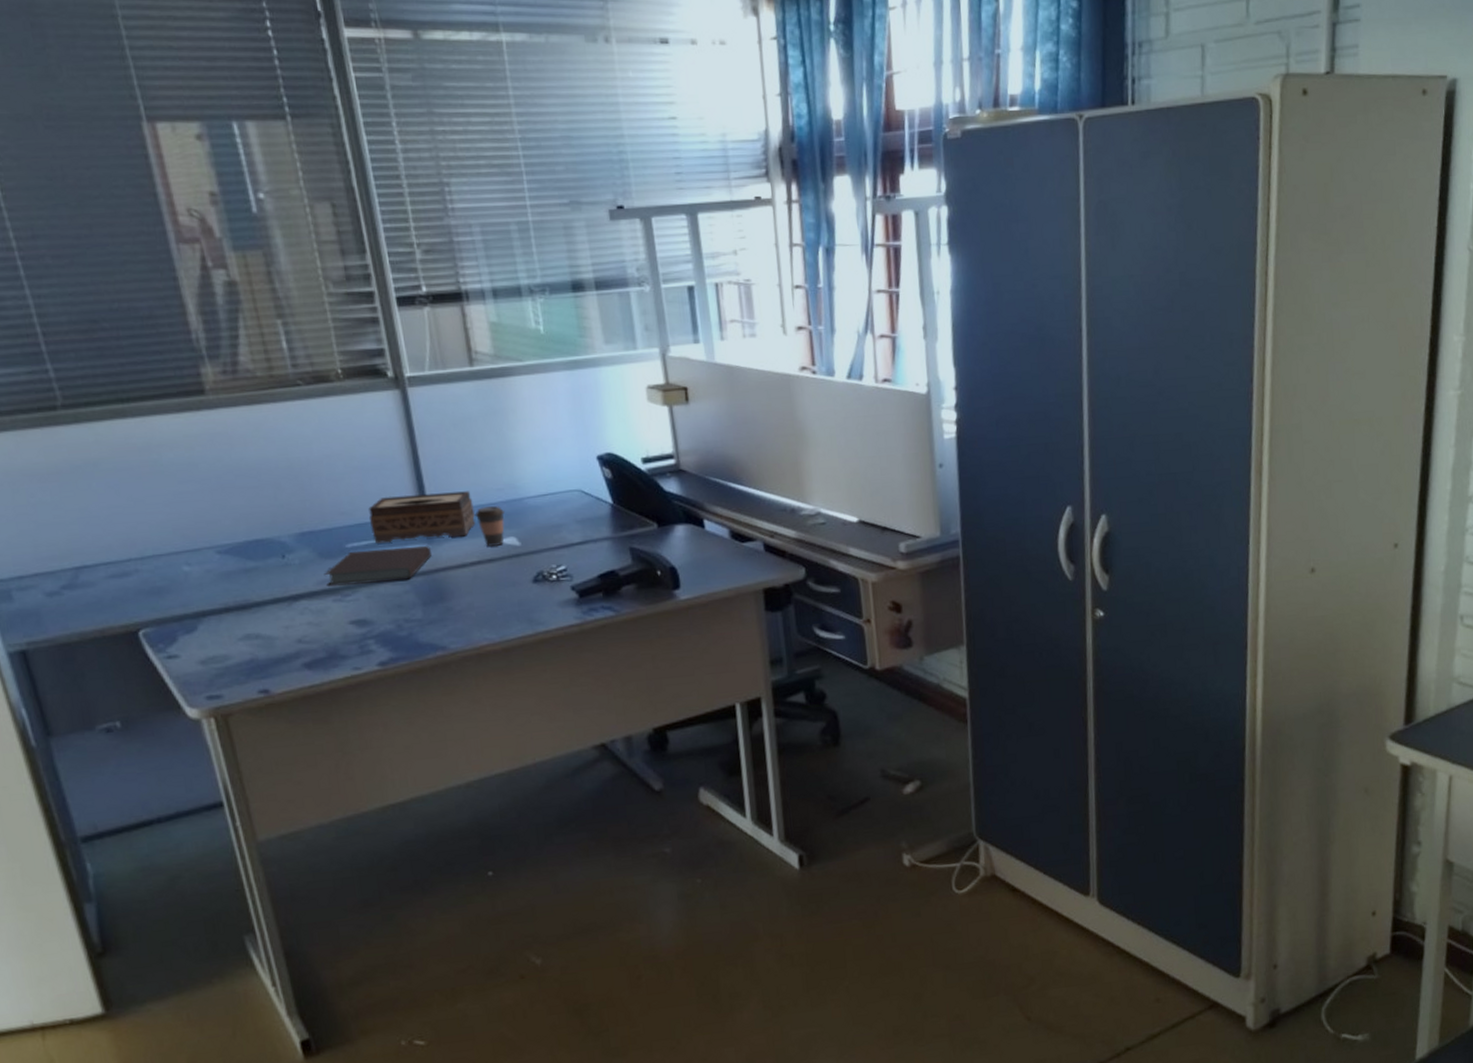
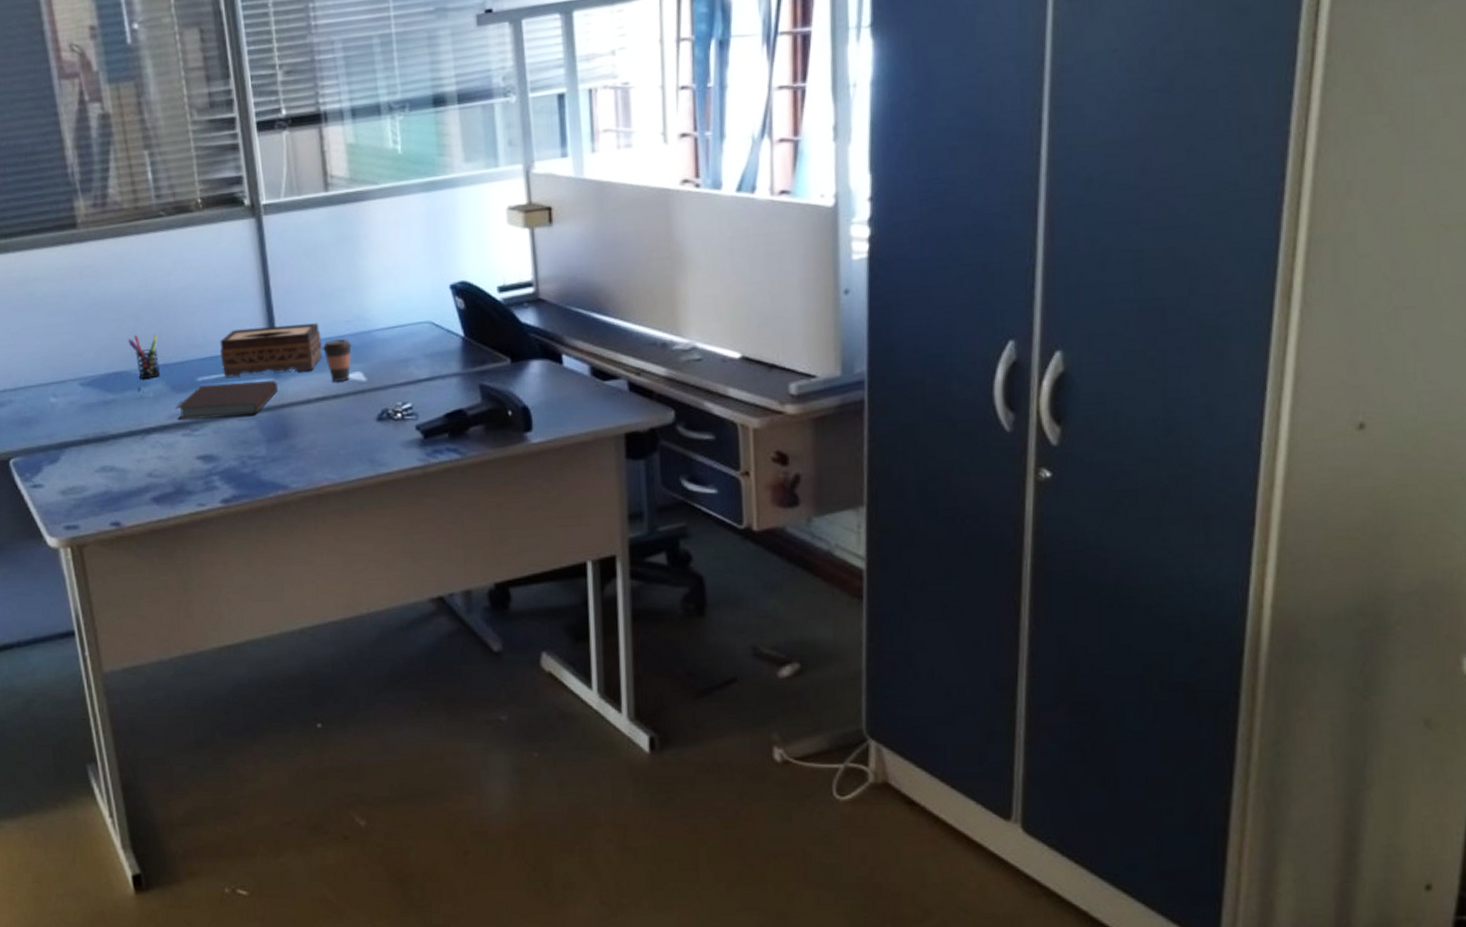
pen holder: none [268,501,307,546] -> present [128,334,161,379]

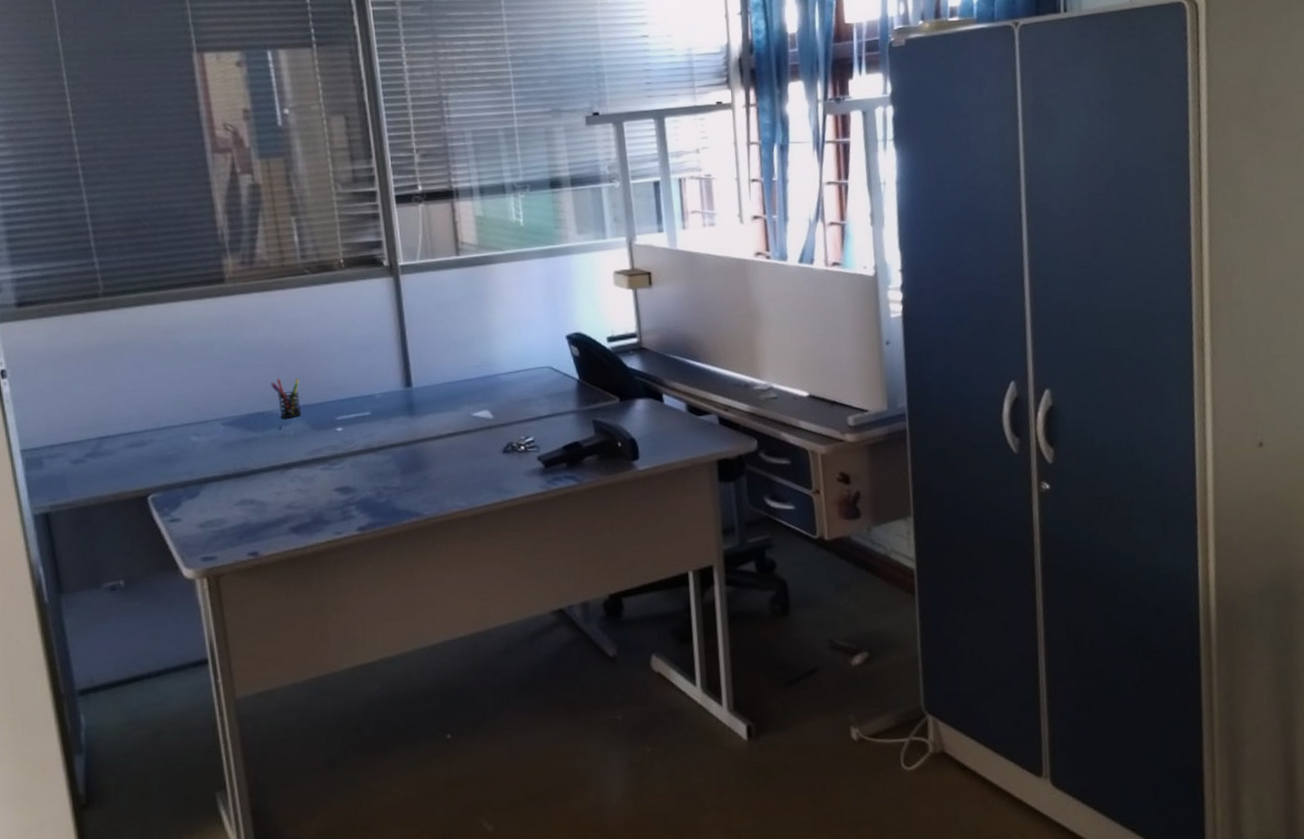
notebook: present [175,381,278,421] -> none [315,419,412,456]
tissue box: present [219,323,323,377] -> none [358,368,453,416]
coffee cup: present [322,339,352,382] -> none [453,382,480,420]

